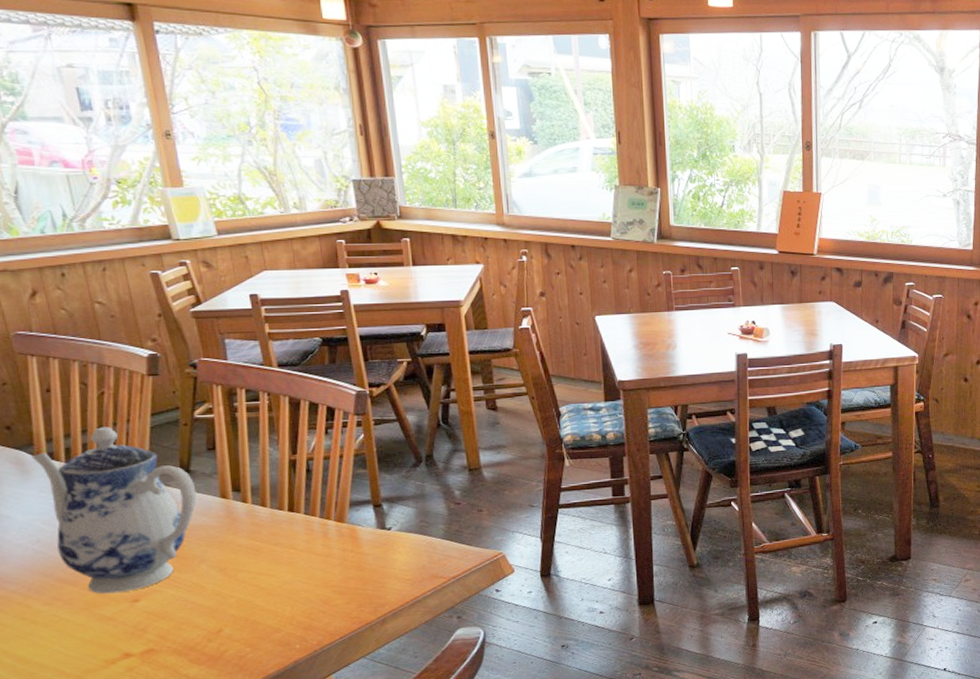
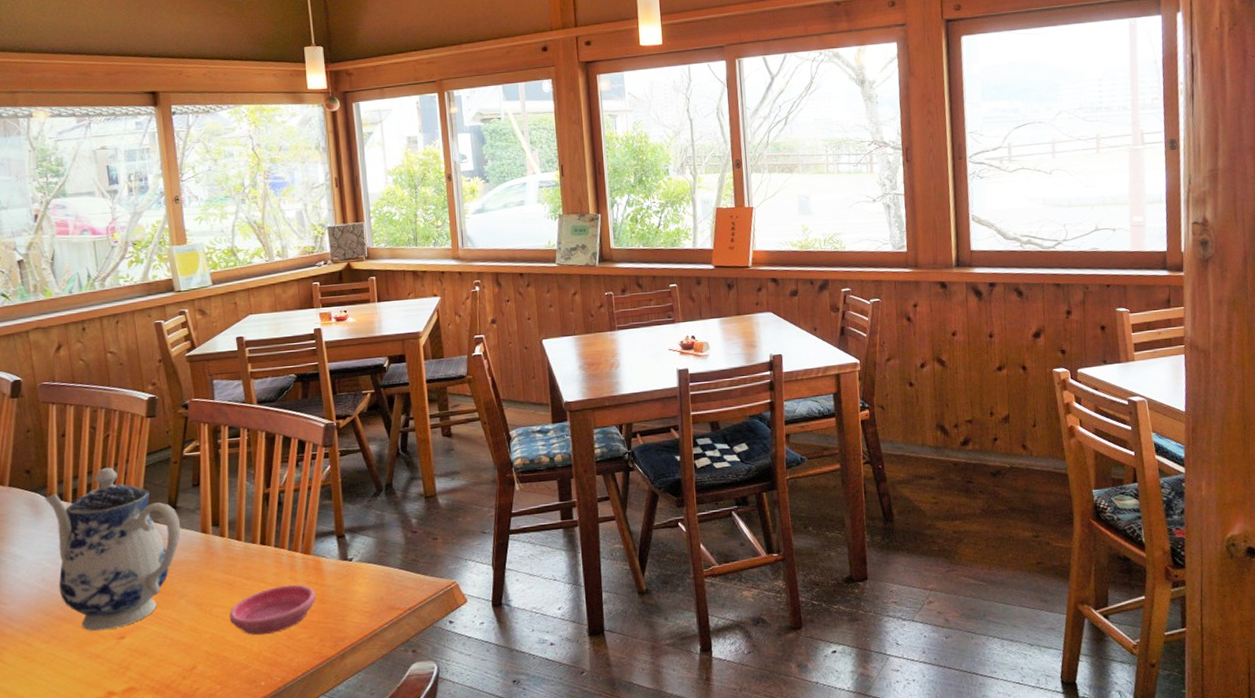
saucer: none [257,551,352,601] -> present [229,584,316,636]

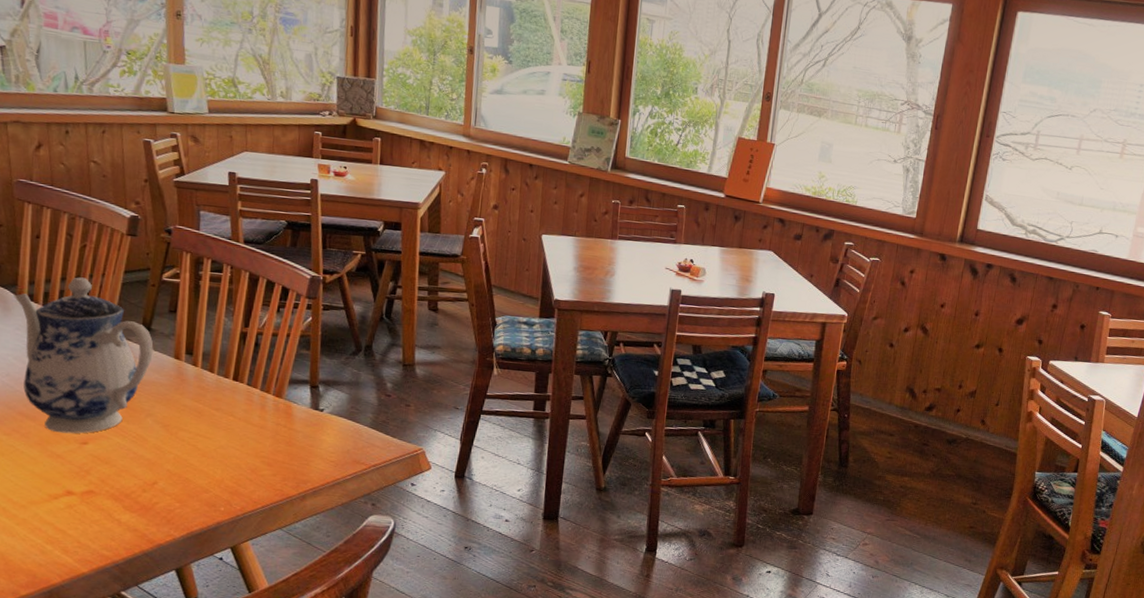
saucer: present [229,584,316,636] -> none [195,422,283,465]

